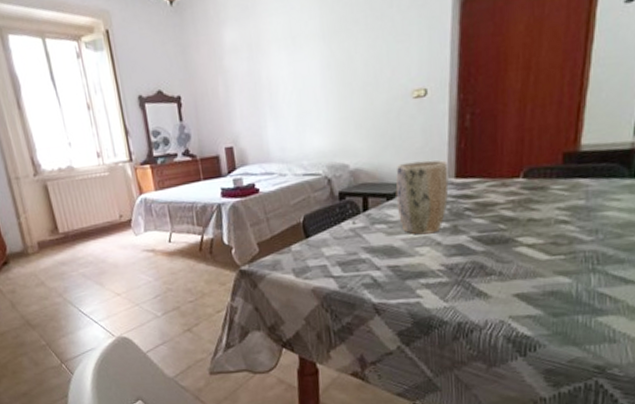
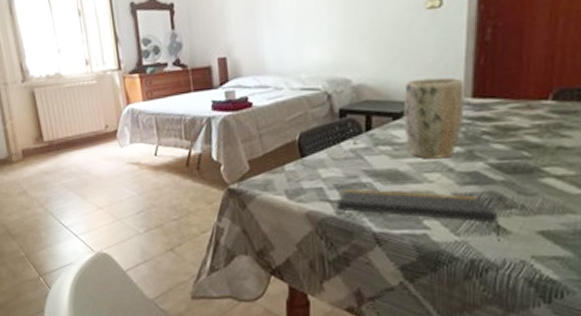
notepad: none [339,264,482,305] -> present [337,188,500,241]

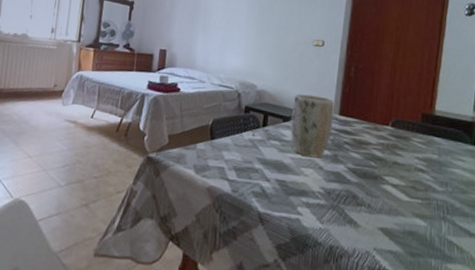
notepad: present [337,188,500,241] -> none [233,171,352,232]

